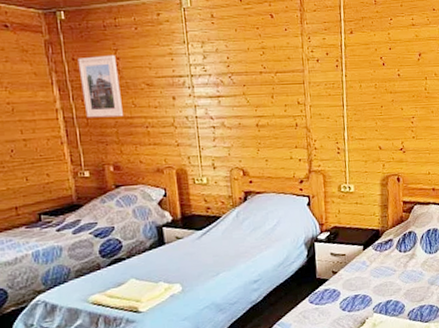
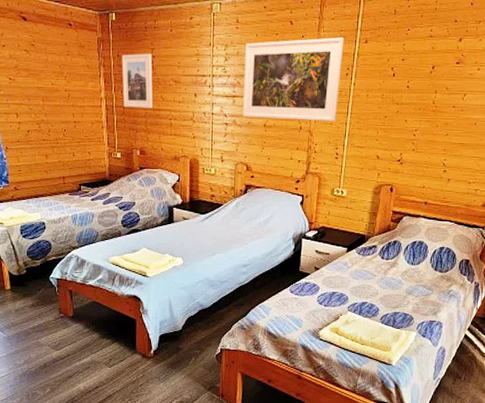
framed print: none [224,29,333,118] -> present [242,37,344,121]

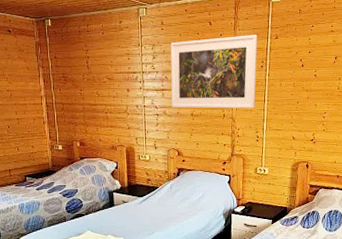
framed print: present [121,53,153,108] -> none [58,54,89,104]

